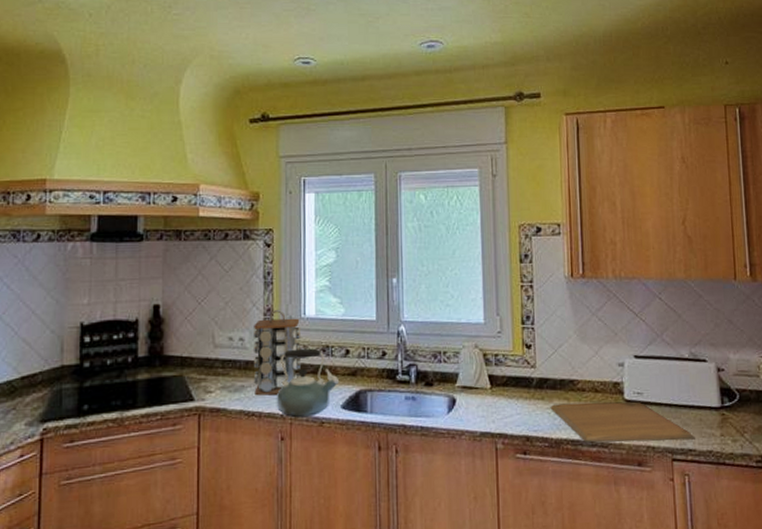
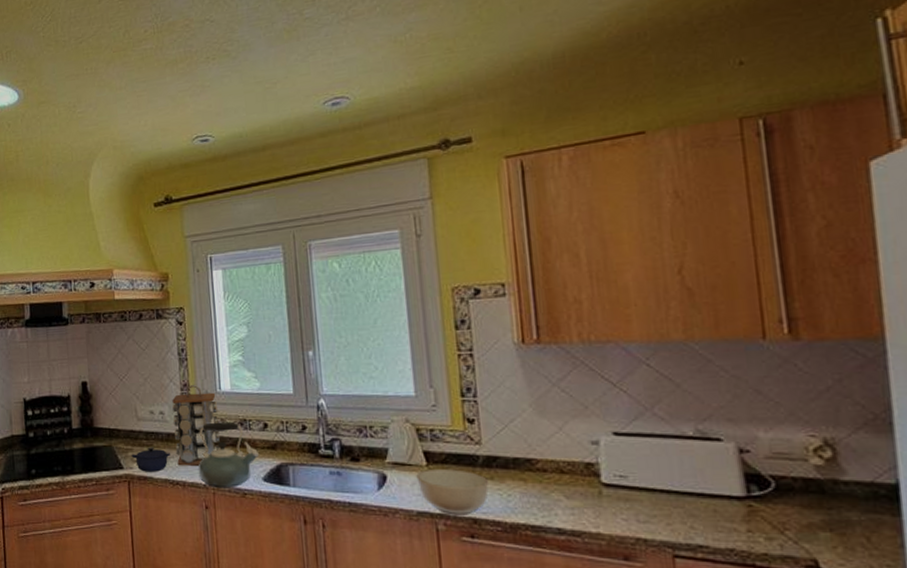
cooking pot: none [204,376,249,405] -> present [131,447,171,473]
bowl: none [481,390,541,434] -> present [416,468,489,515]
chopping board: present [550,401,695,443] -> none [501,485,707,534]

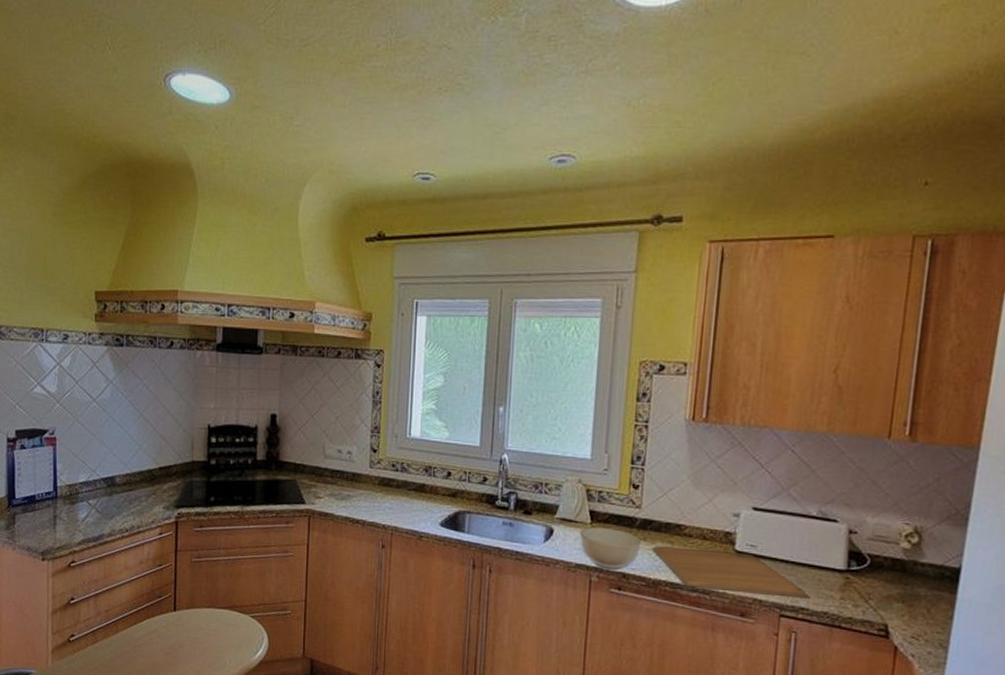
cooking pot: present [131,447,171,473] -> none [314,485,355,510]
spice rack: present [172,385,221,467] -> none [359,428,405,508]
kettle: present [198,422,260,488] -> none [379,466,440,530]
chopping board: none [501,485,707,534] -> present [651,546,810,599]

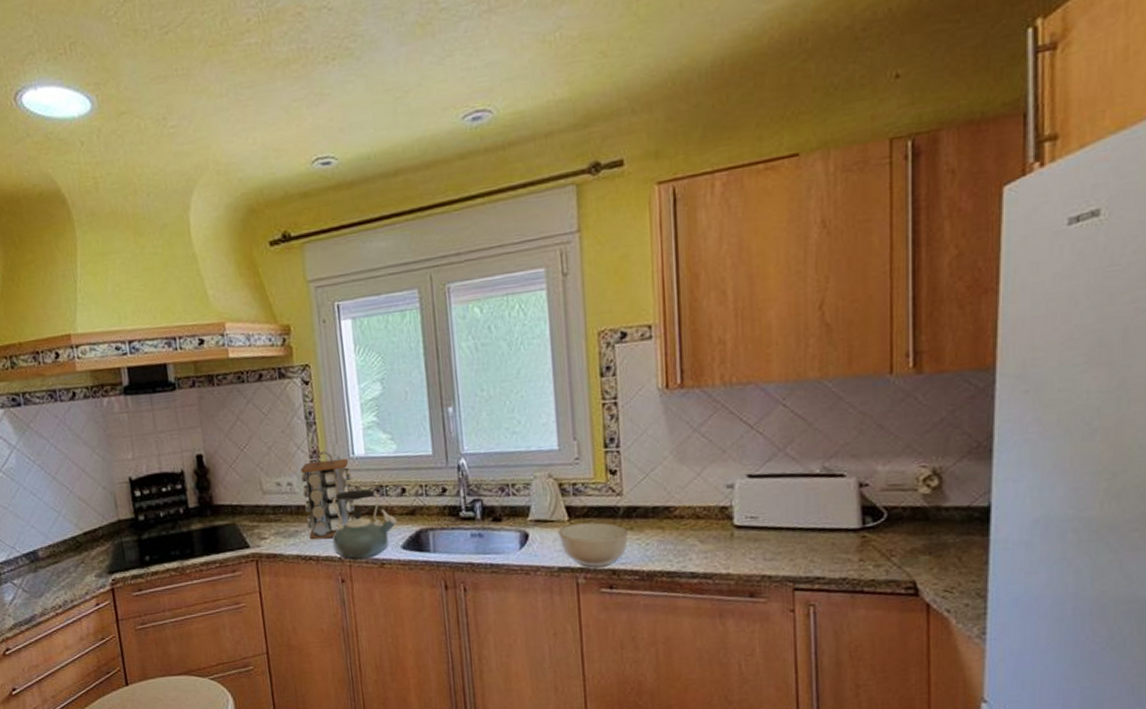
spice rack: none [359,428,405,508] -> present [301,451,356,540]
kettle: none [379,466,440,530] -> present [332,489,398,561]
chopping board: present [651,546,810,599] -> none [640,526,825,575]

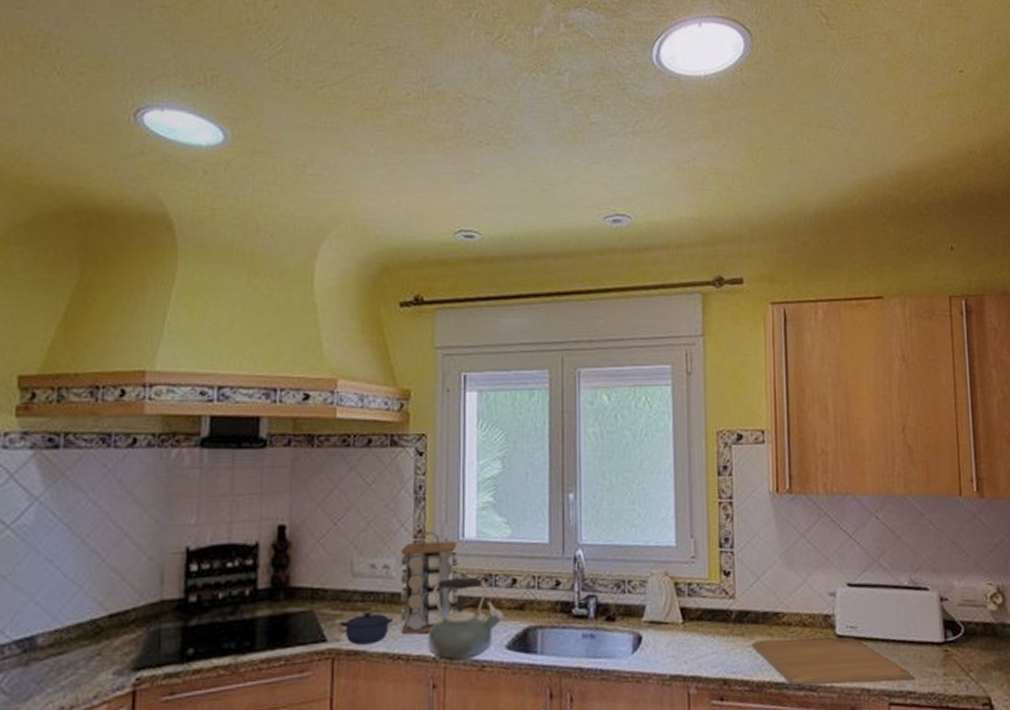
cooking pot: none [258,521,302,550] -> present [339,611,394,646]
bowl: present [558,522,629,569] -> none [672,625,740,677]
chopping board: none [640,526,825,575] -> present [751,636,915,687]

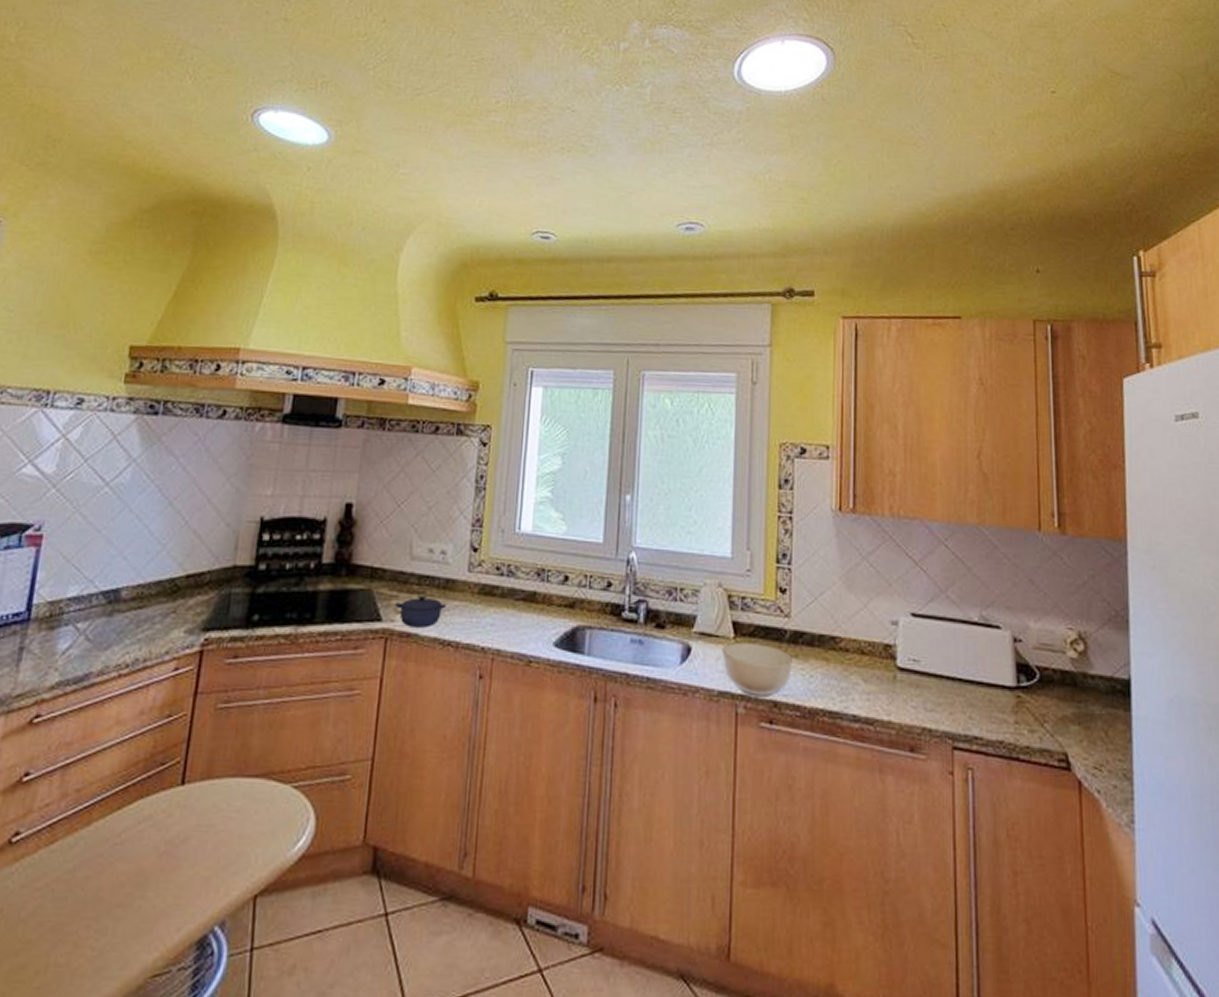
spice rack: present [401,531,459,636] -> none [453,521,514,625]
kettle: present [427,577,505,662] -> none [477,569,555,654]
bowl: none [672,625,740,677] -> present [722,641,794,697]
chopping board: present [751,636,915,687] -> none [805,664,982,725]

